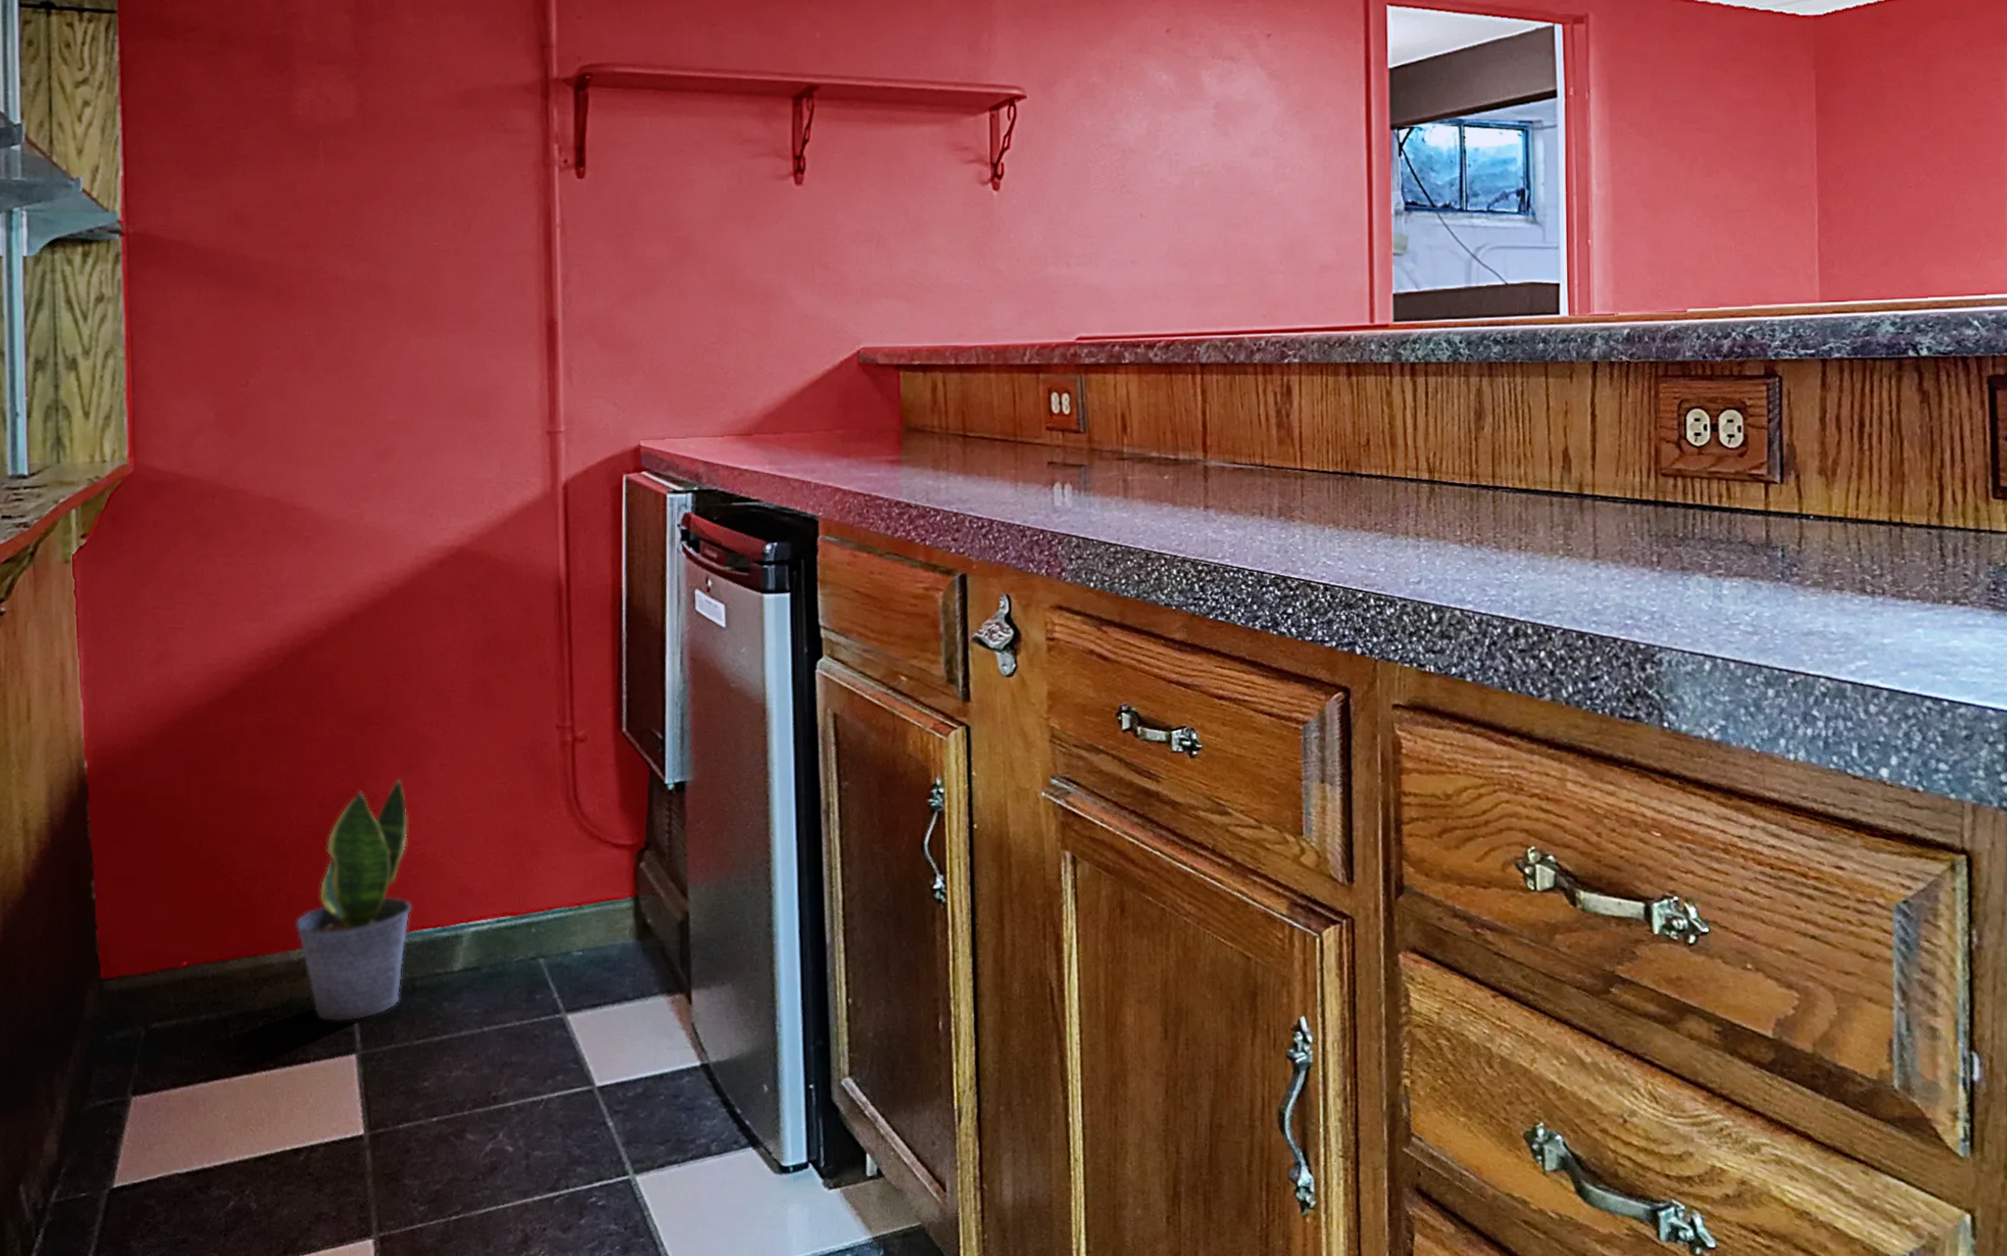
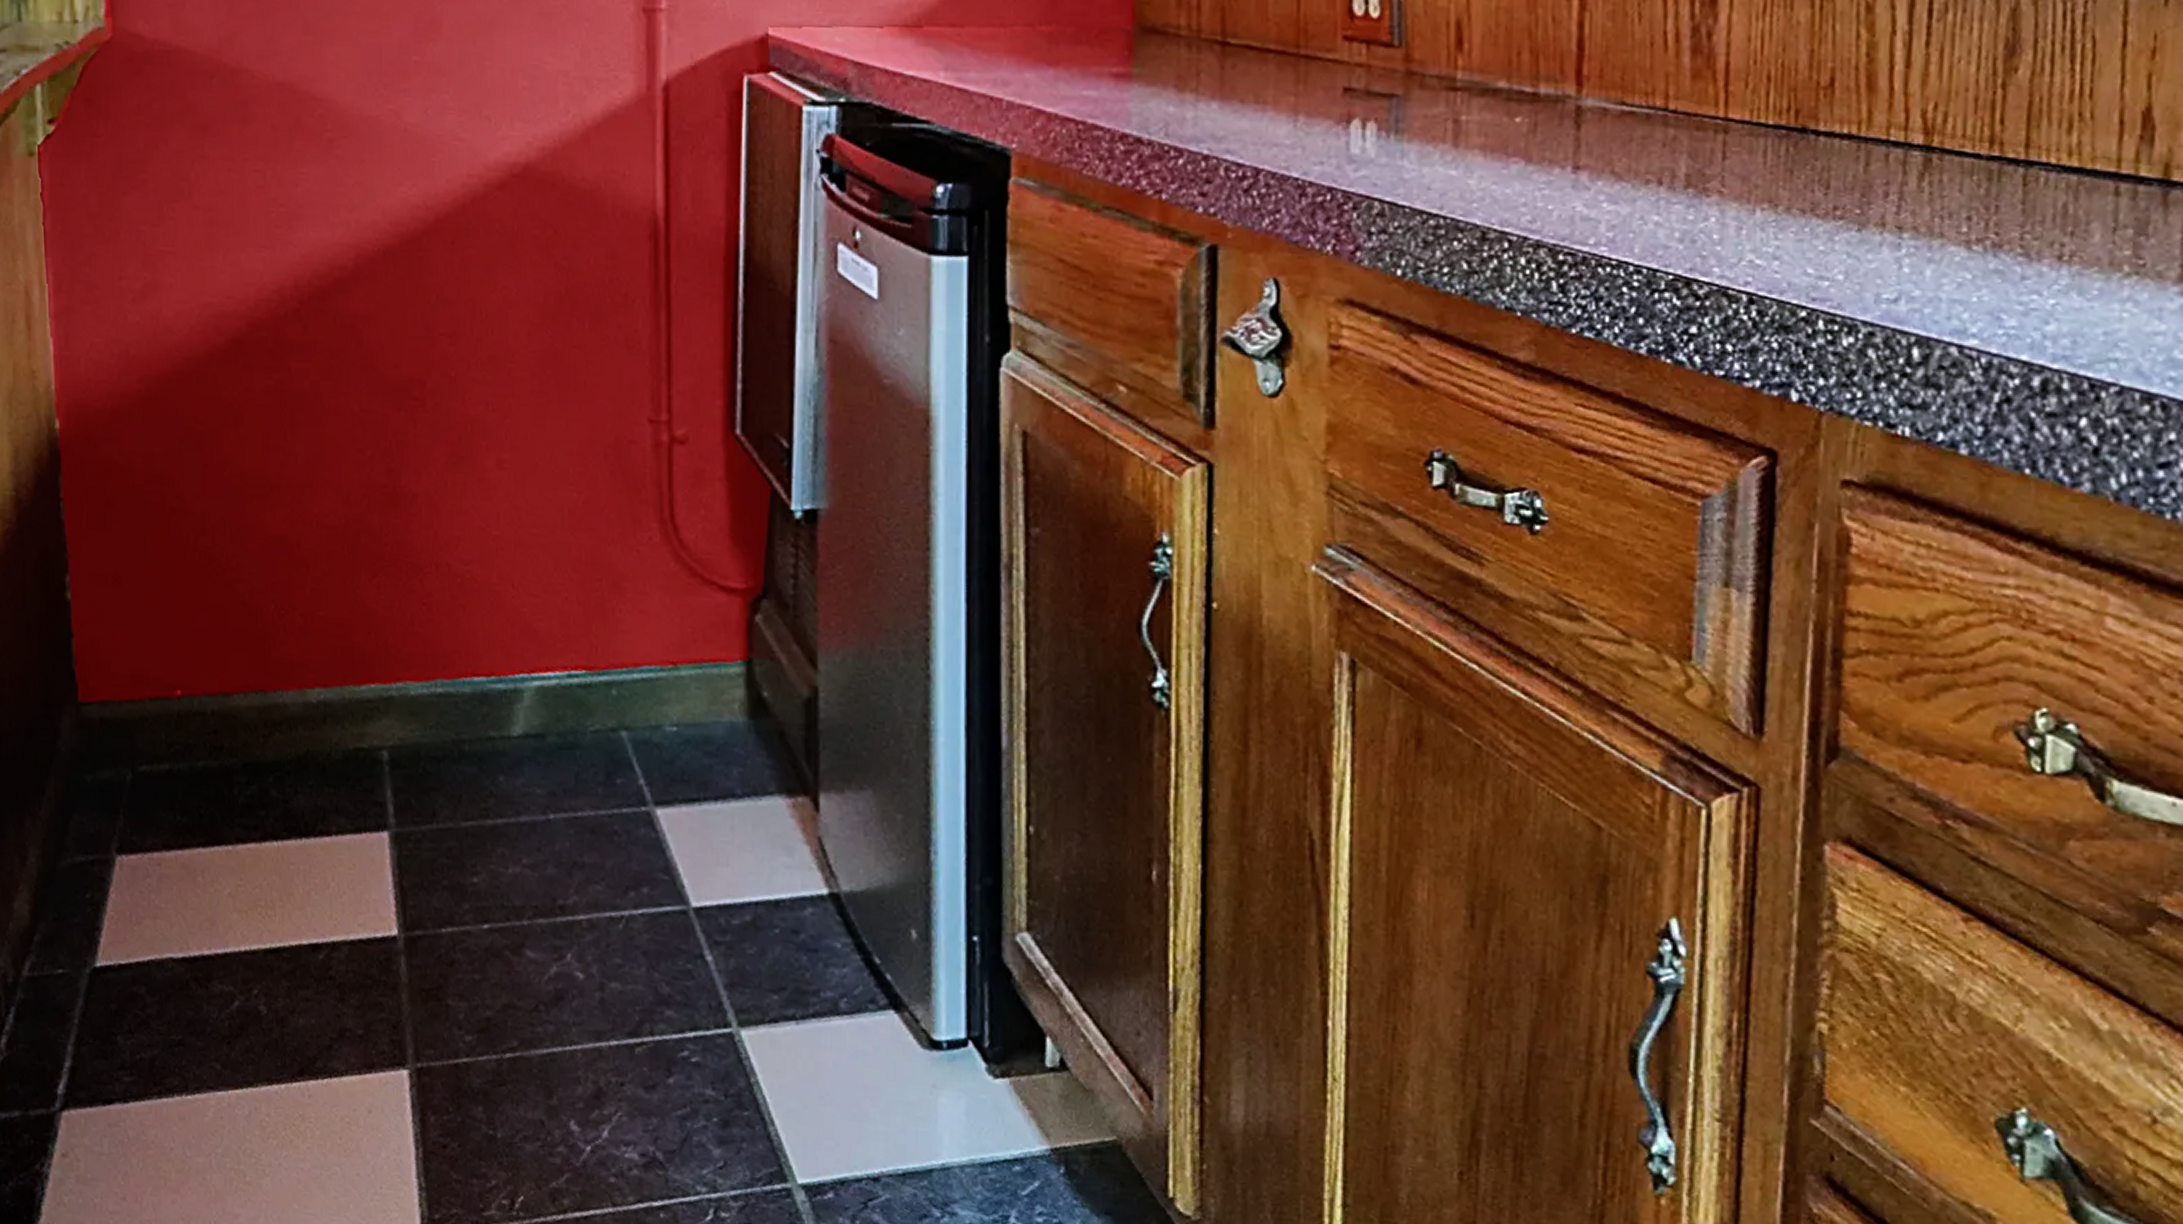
potted plant: present [294,779,412,1022] -> none [313,475,460,789]

